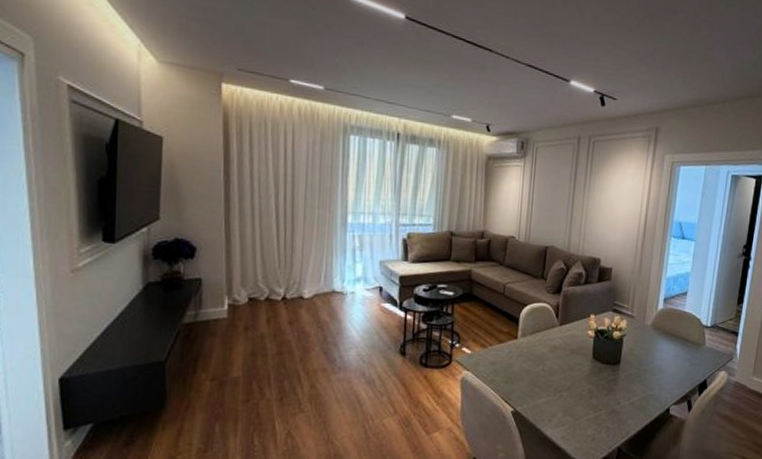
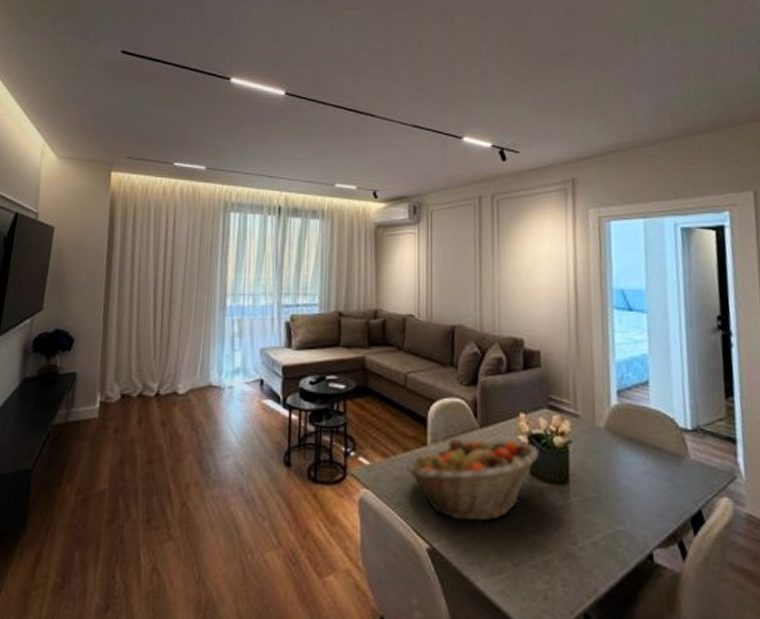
fruit basket: none [500,333,601,392] -> present [406,437,538,522]

